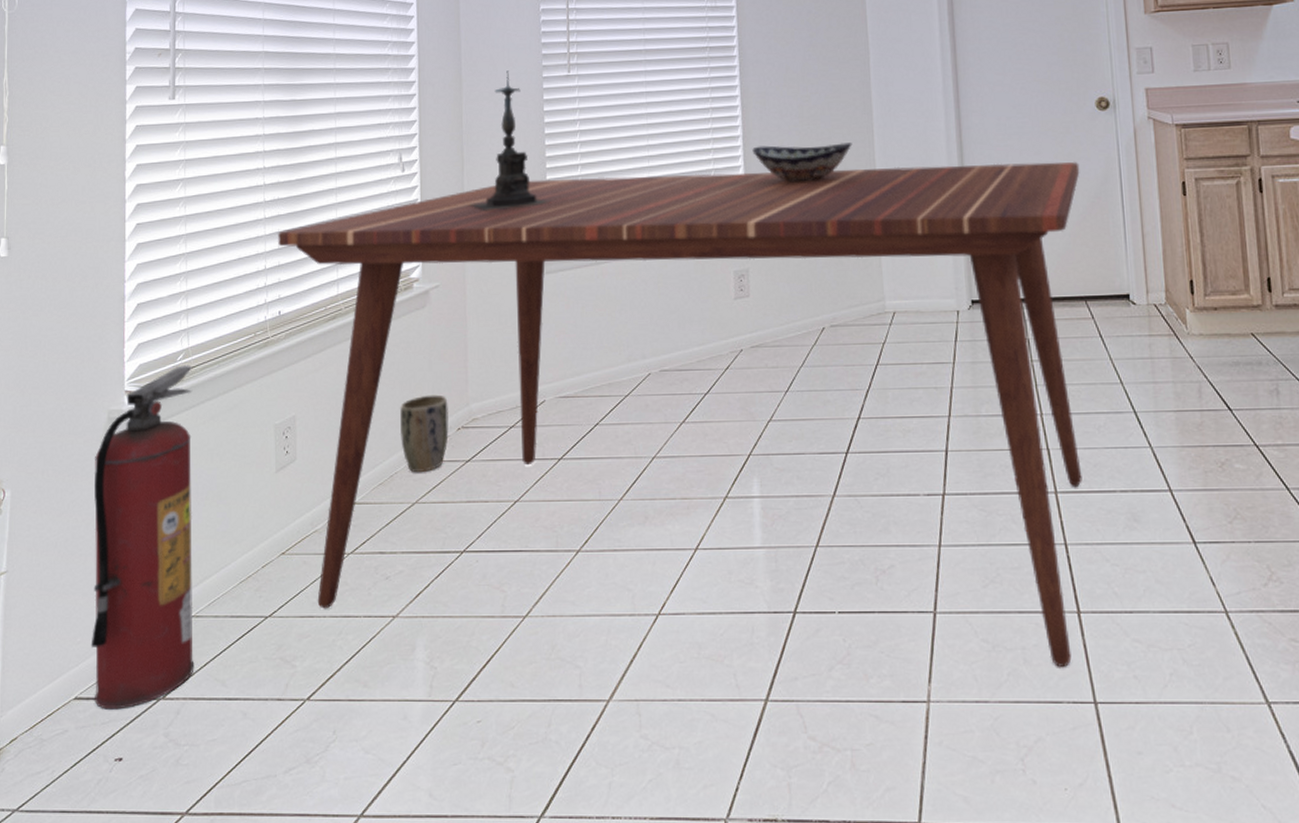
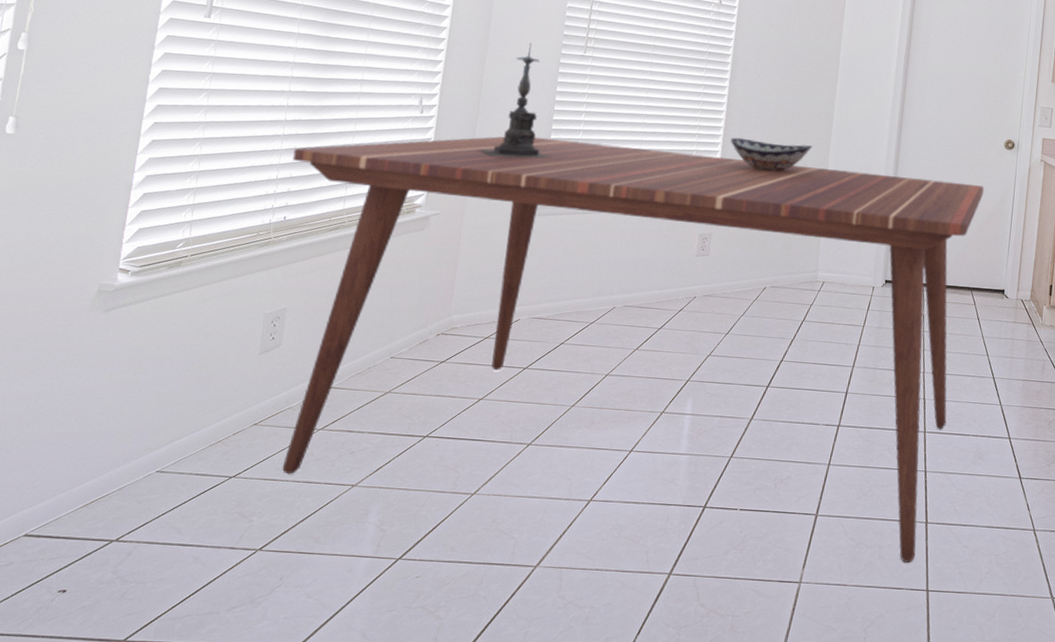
fire extinguisher: present [90,365,195,710] -> none [45,252,192,548]
plant pot: present [400,394,449,473] -> none [383,303,432,368]

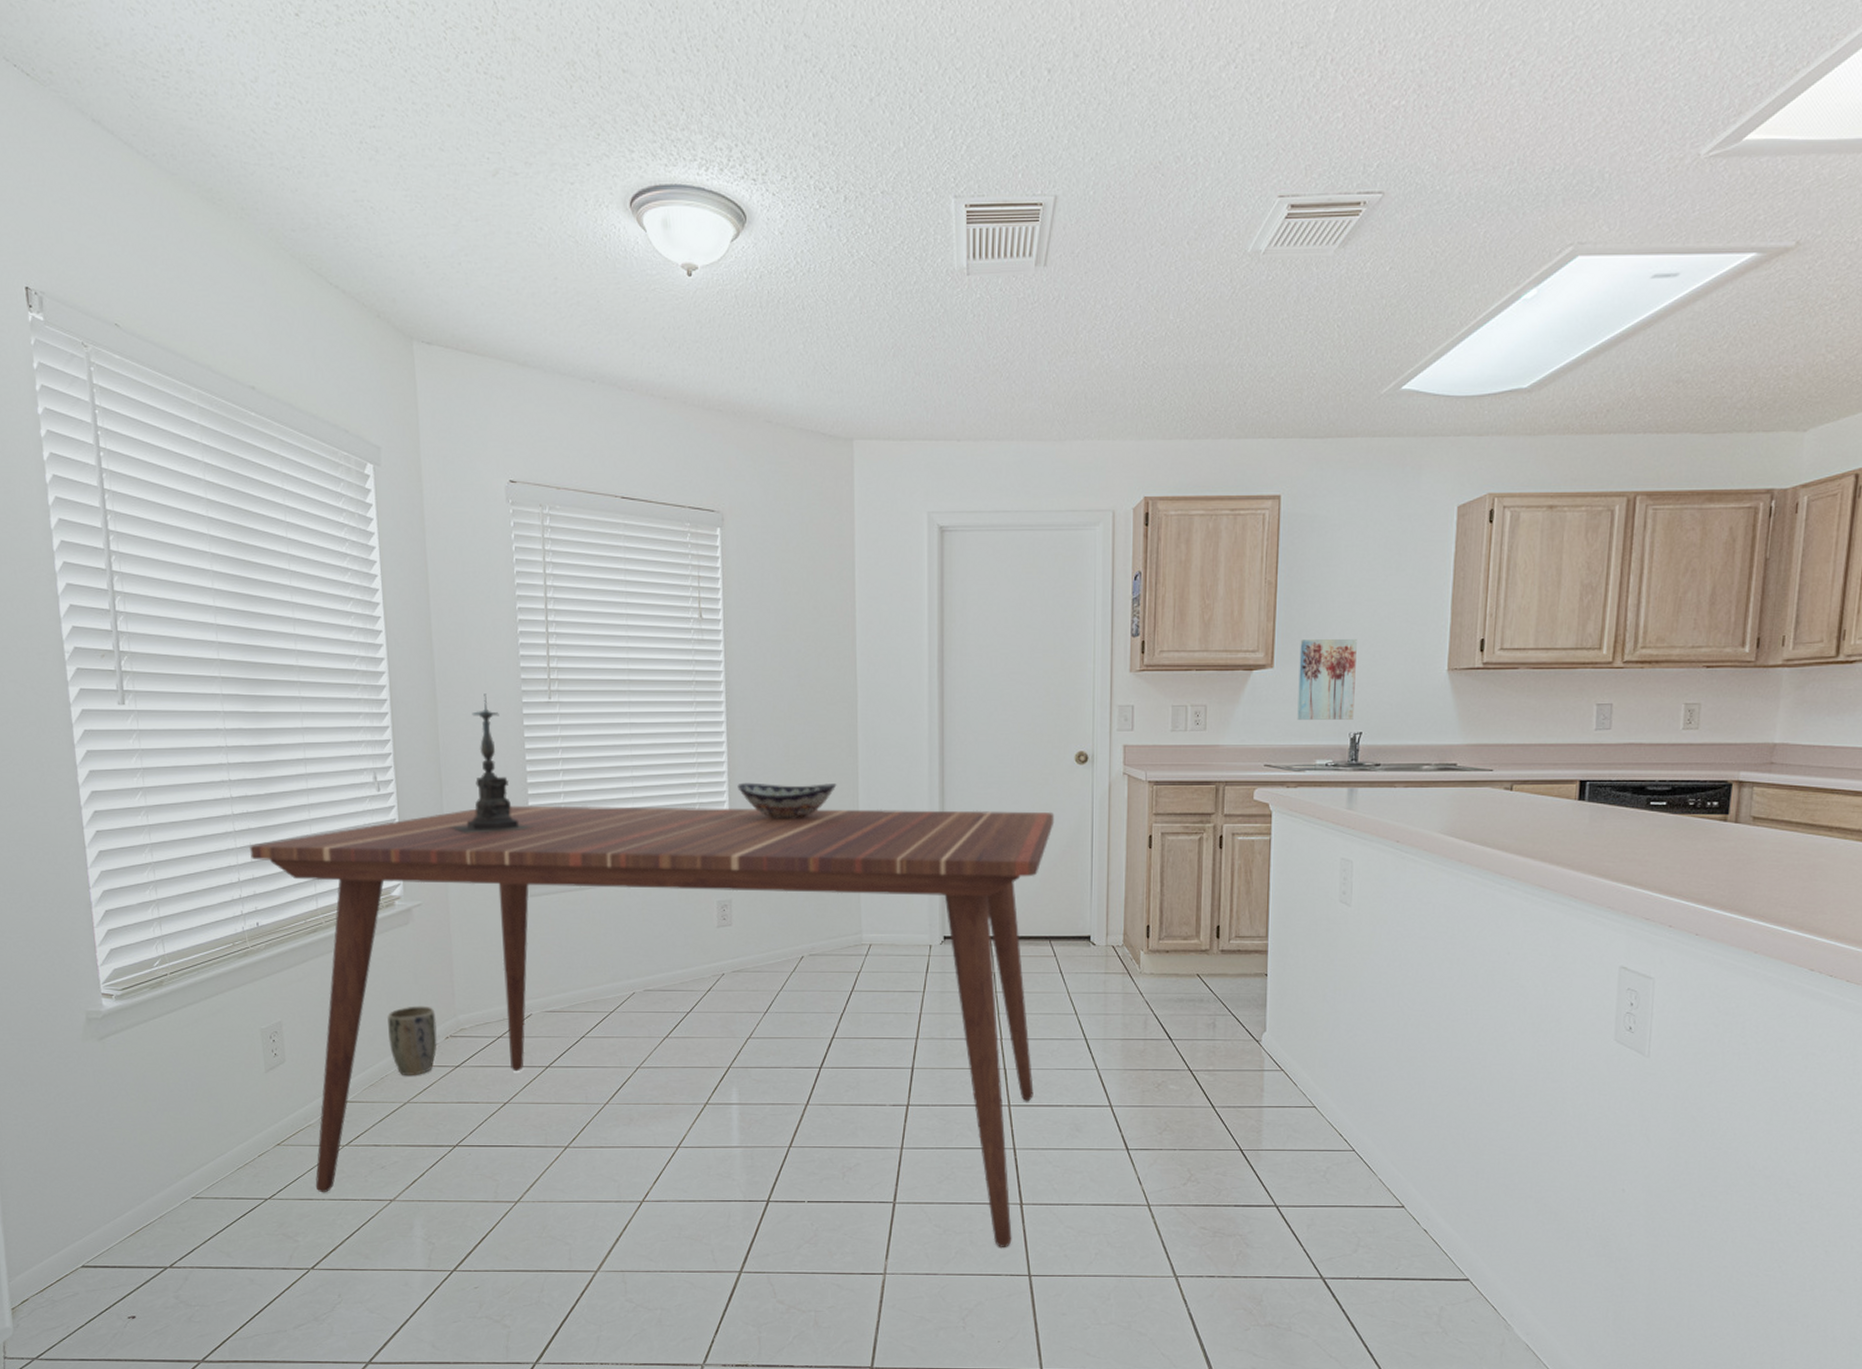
plant pot: none [383,303,432,368] -> present [387,1006,437,1076]

